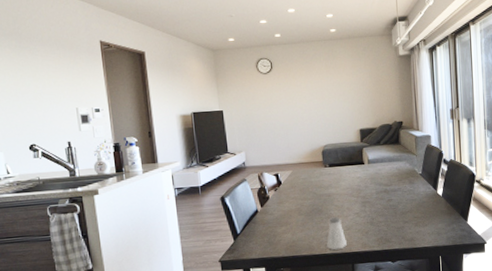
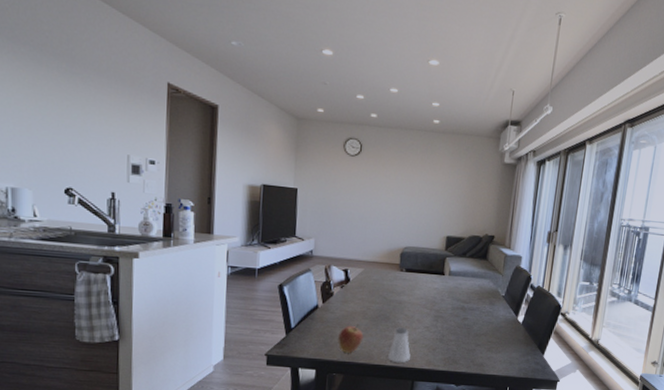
apple: none [280,221,303,248] -> present [338,324,364,353]

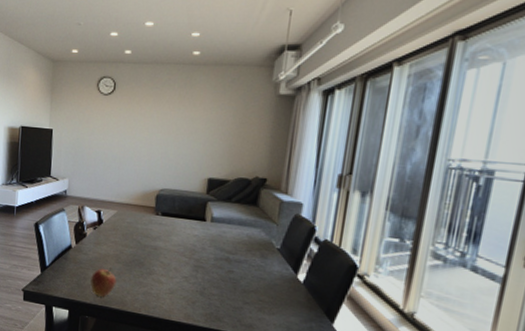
saltshaker: present [388,327,411,363] -> none [142,274,167,314]

